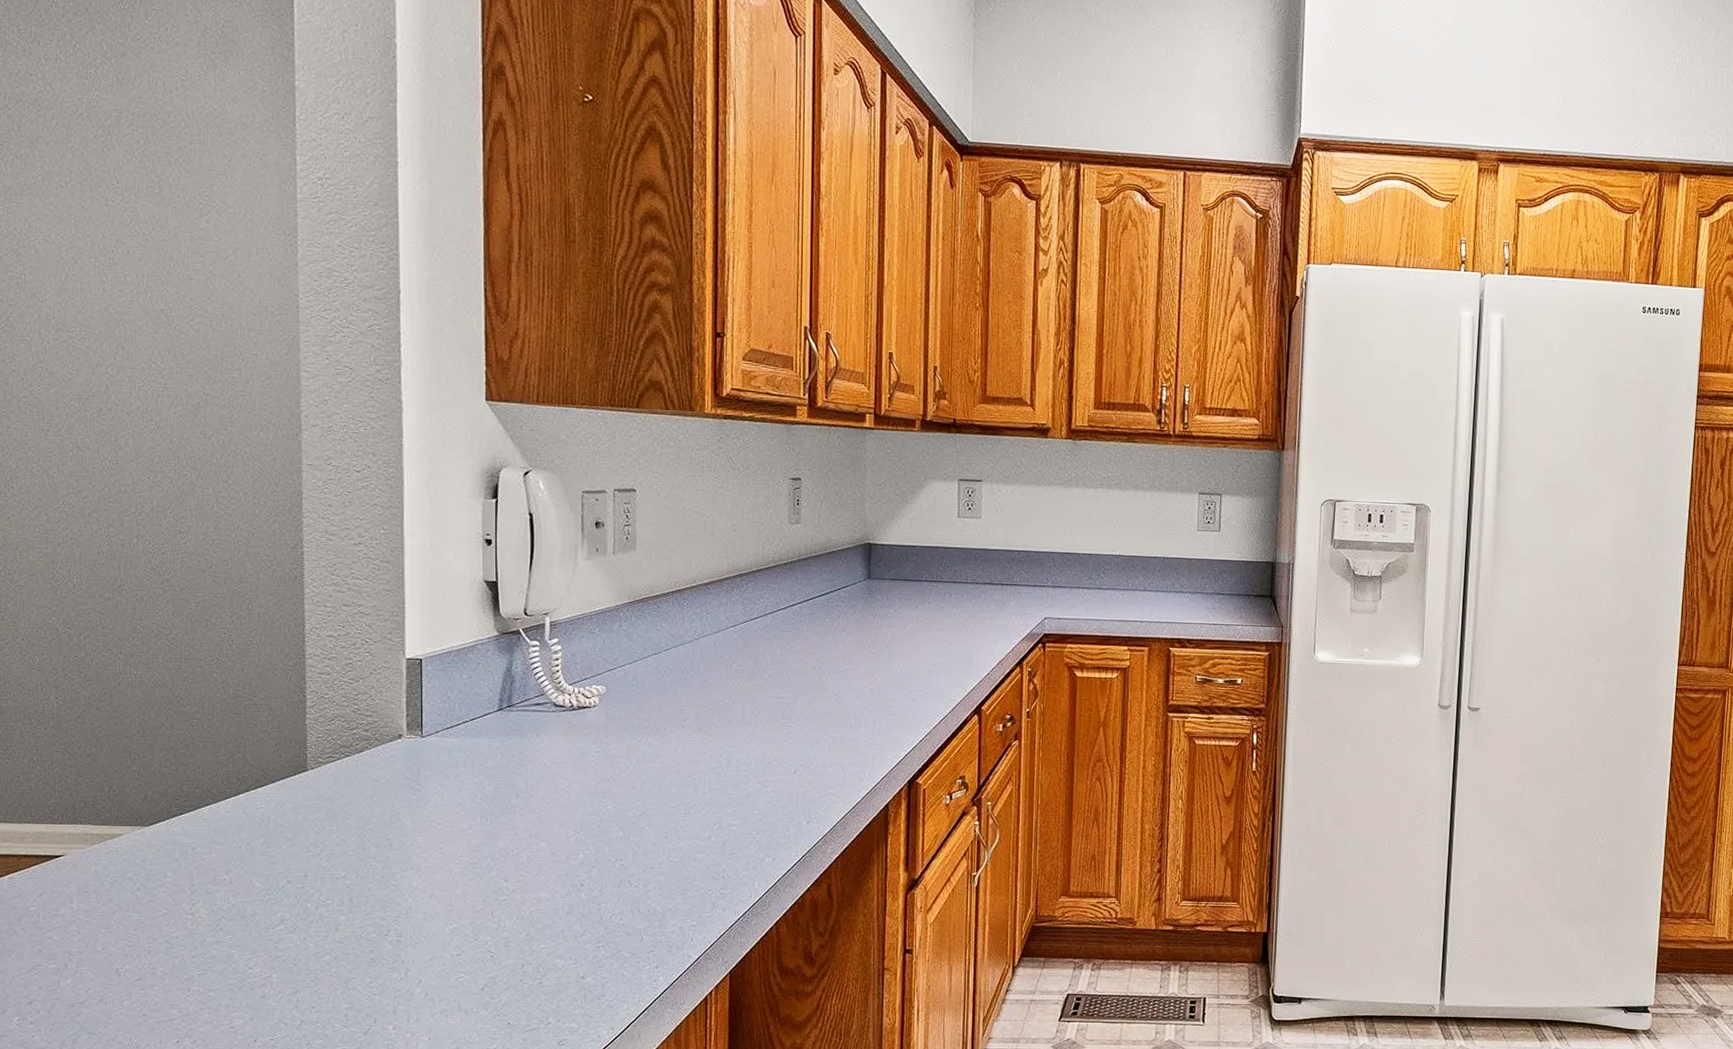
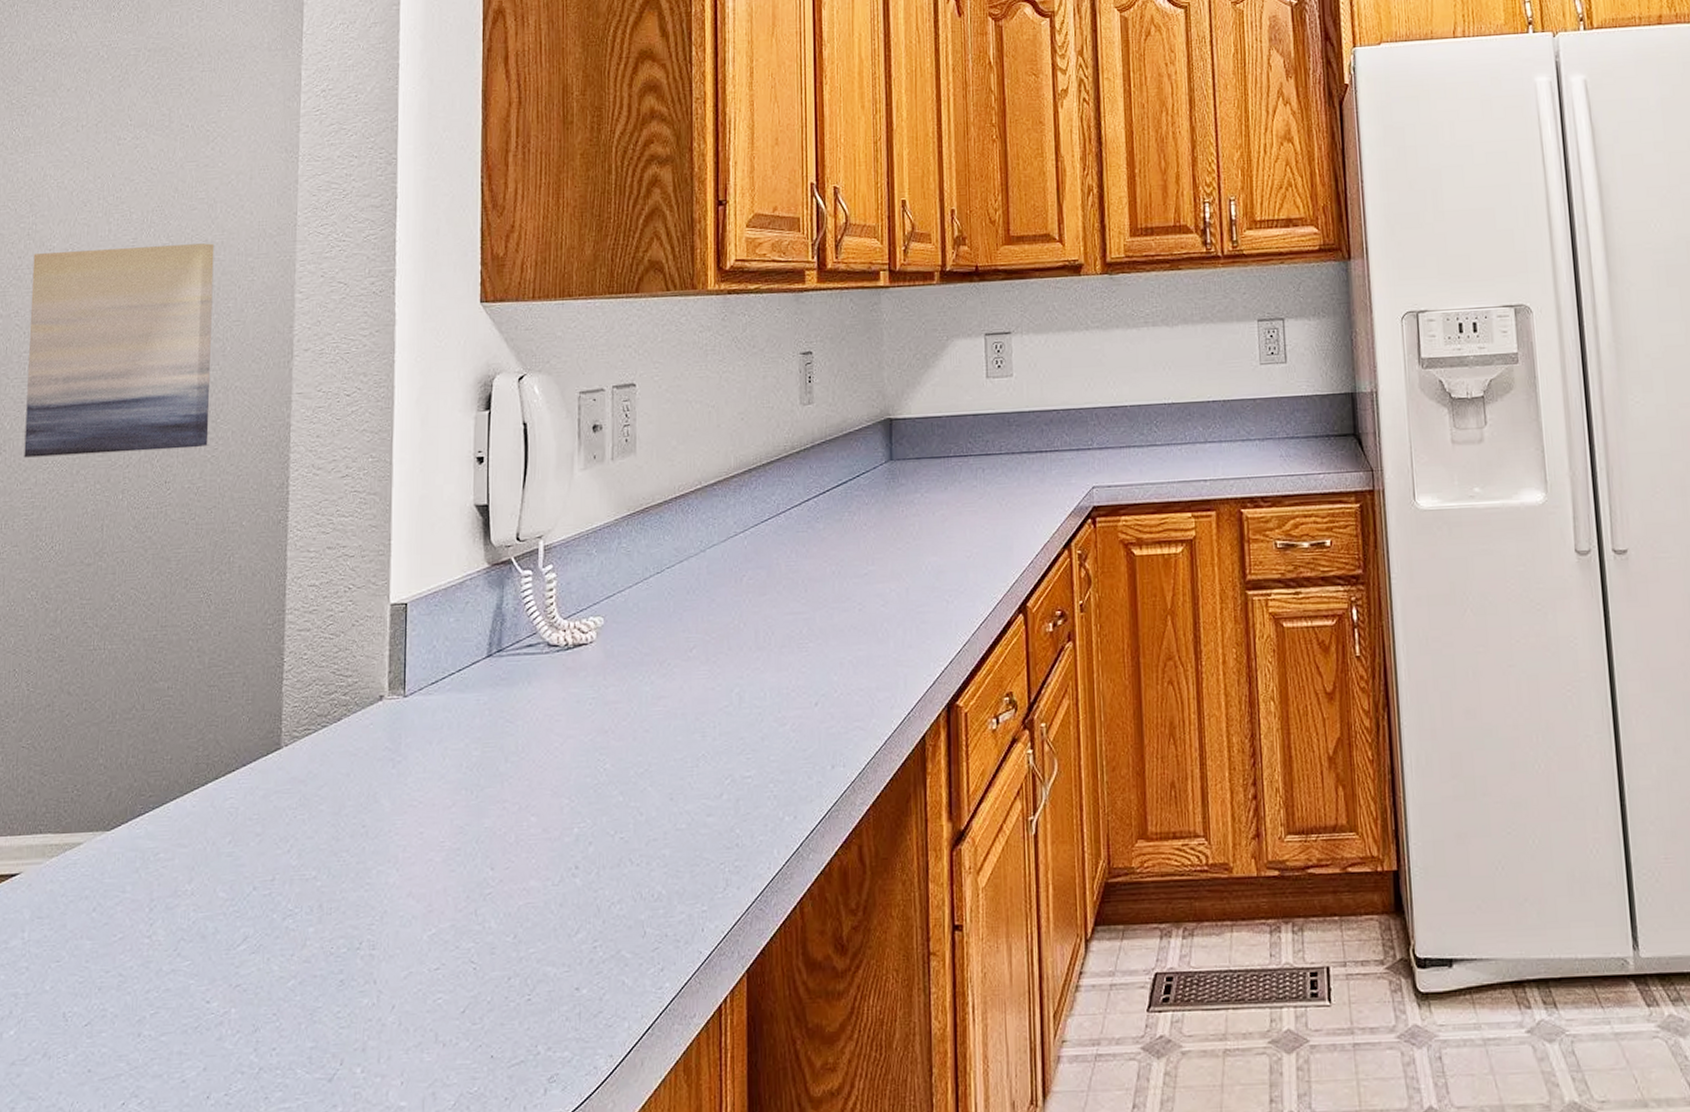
wall art: none [25,304,221,504] -> present [24,243,215,458]

